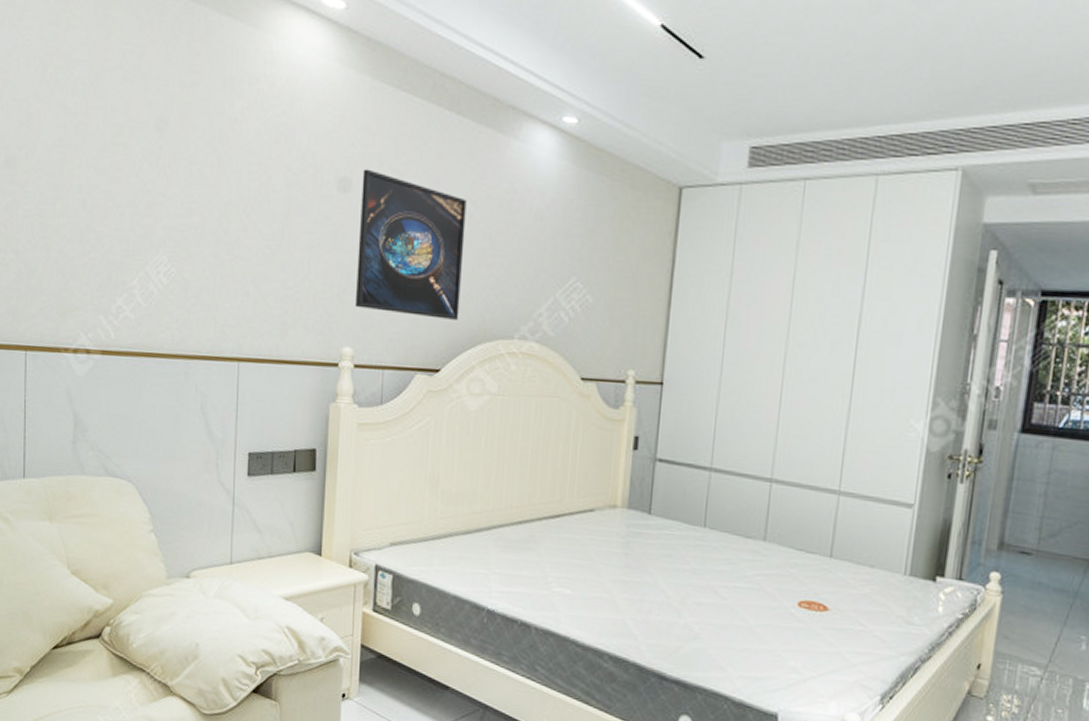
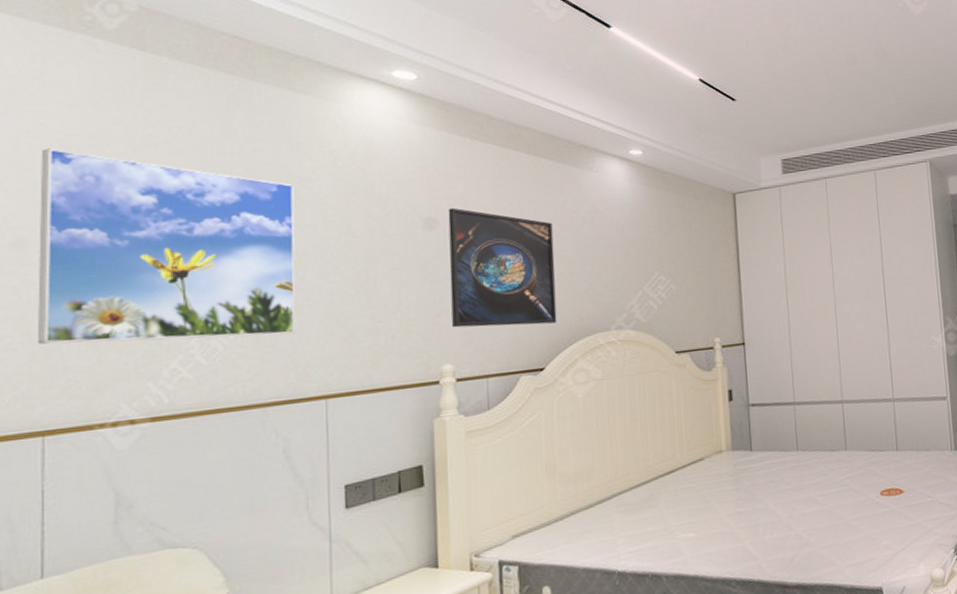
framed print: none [22,66,224,289] -> present [37,148,296,345]

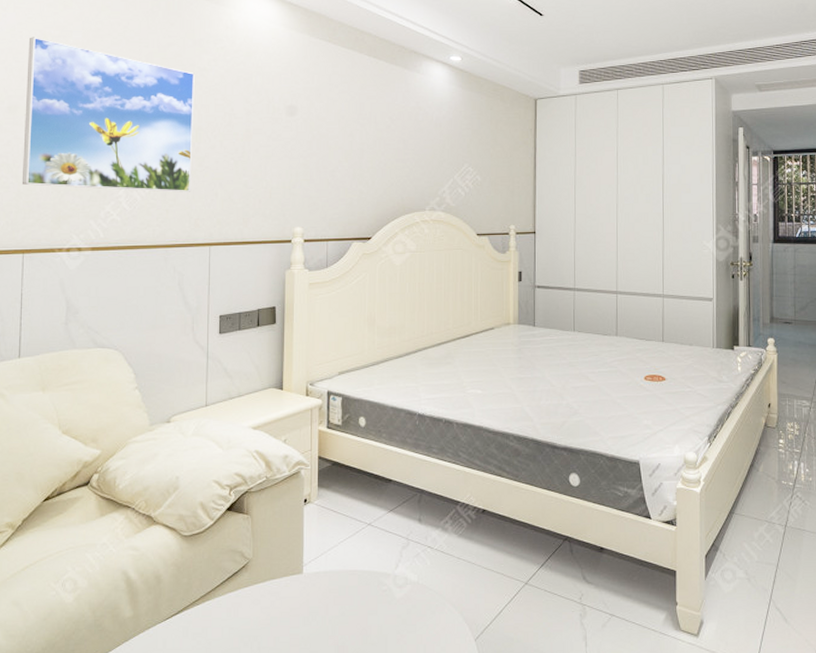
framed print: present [448,207,557,328] -> none [302,98,385,201]

